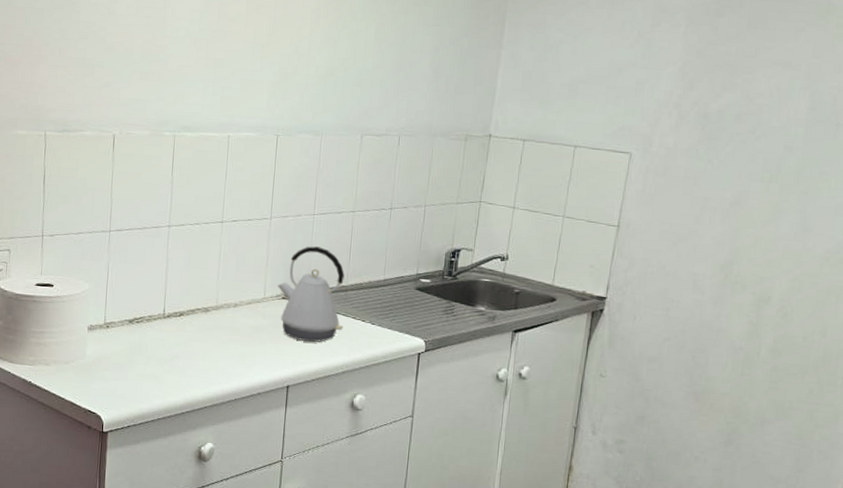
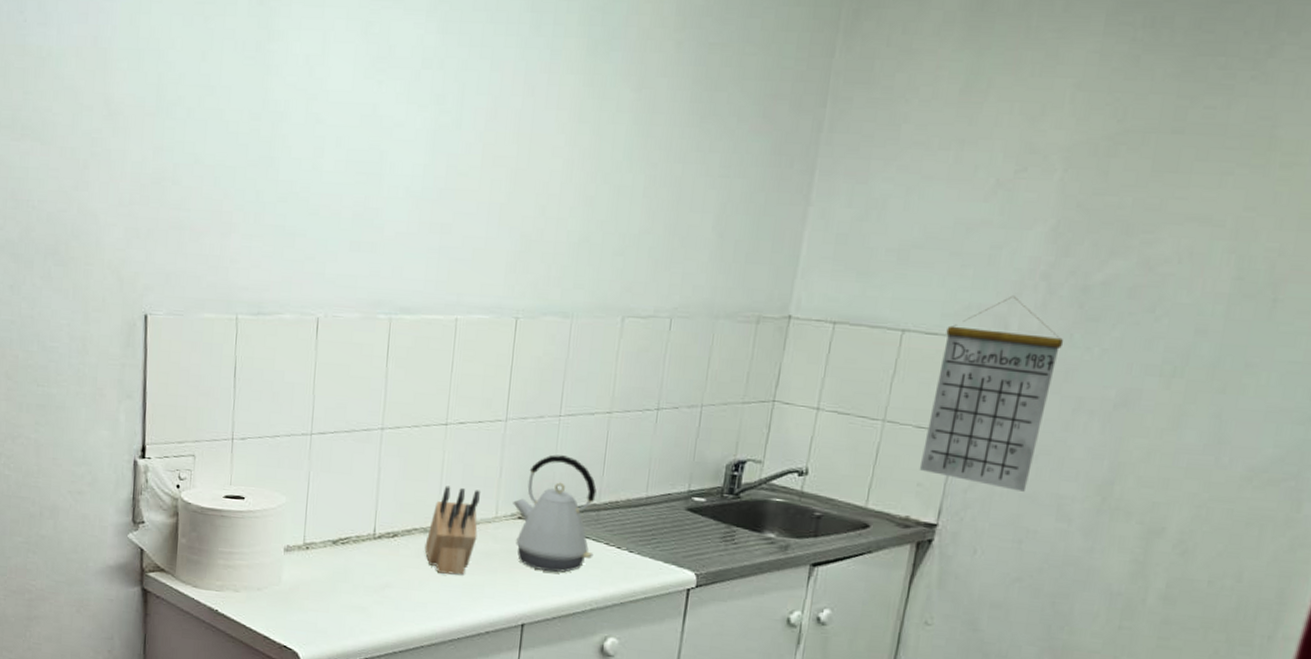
knife block: none [206,272,251,347] -> present [424,485,480,575]
calendar: none [591,120,692,271] -> present [919,295,1064,492]

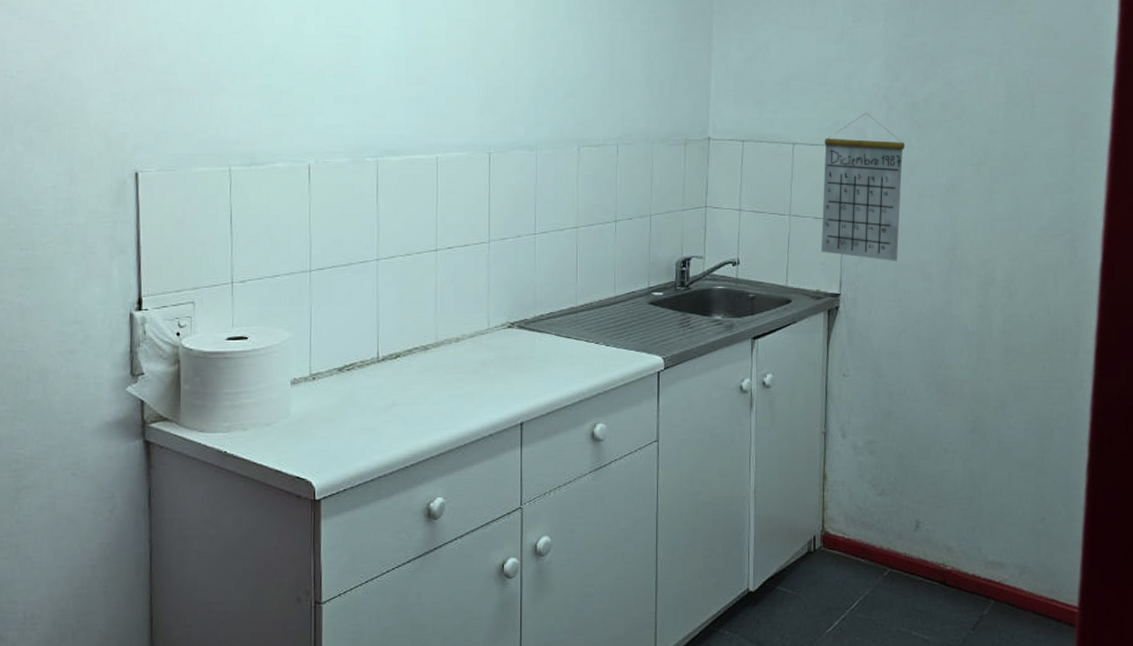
knife block: present [424,485,480,575] -> none [426,305,473,386]
kettle: present [513,454,597,573] -> none [502,268,577,371]

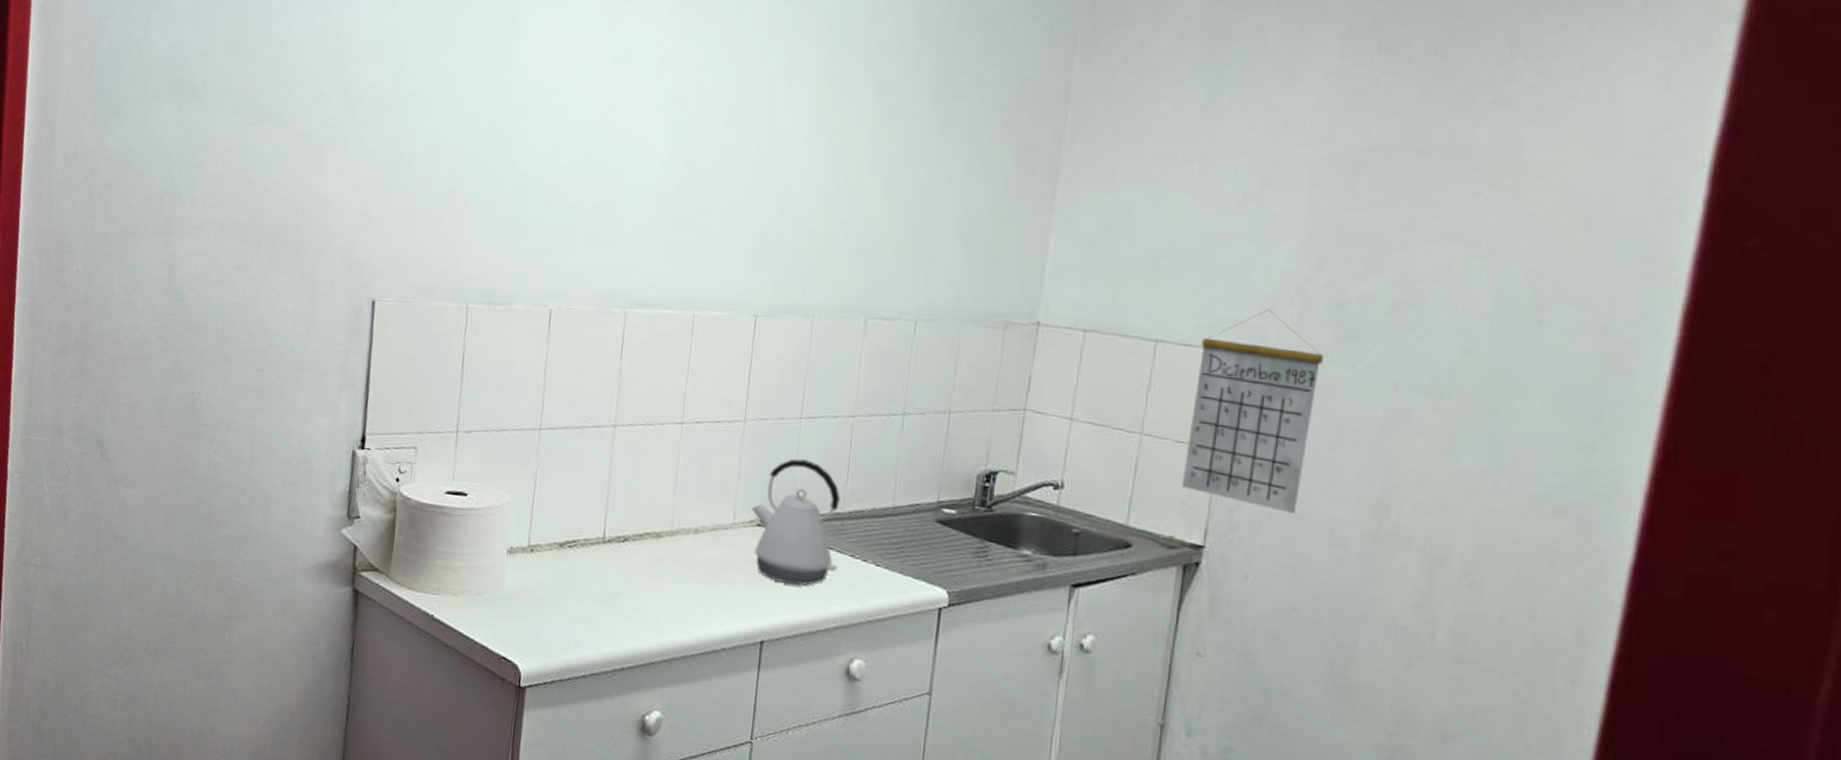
kettle: none [502,268,577,371] -> present [751,458,840,586]

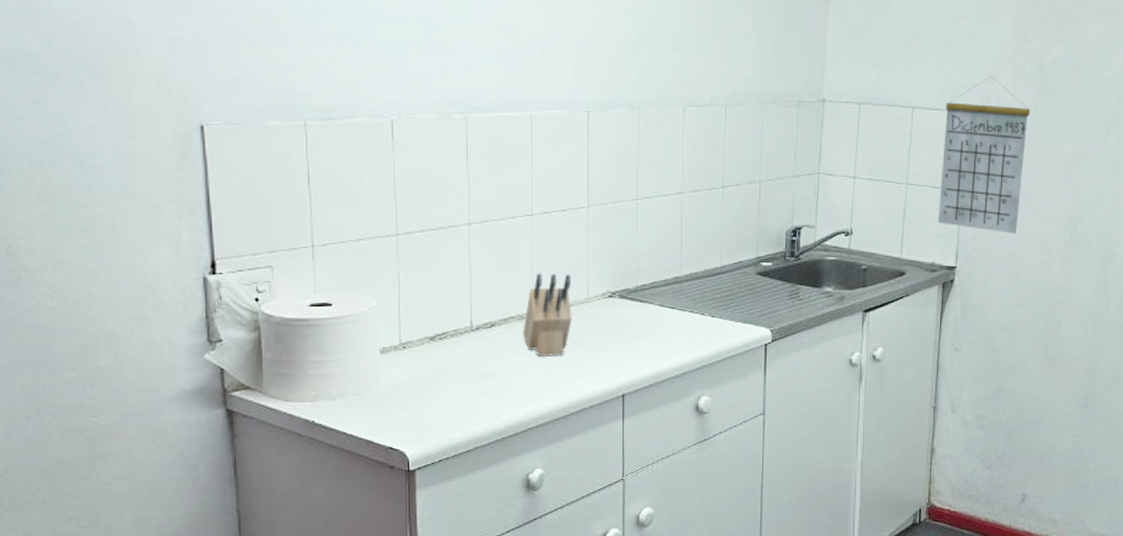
knife block: none [657,488,717,586] -> present [523,273,572,356]
kettle: present [751,458,840,586] -> none [603,235,681,342]

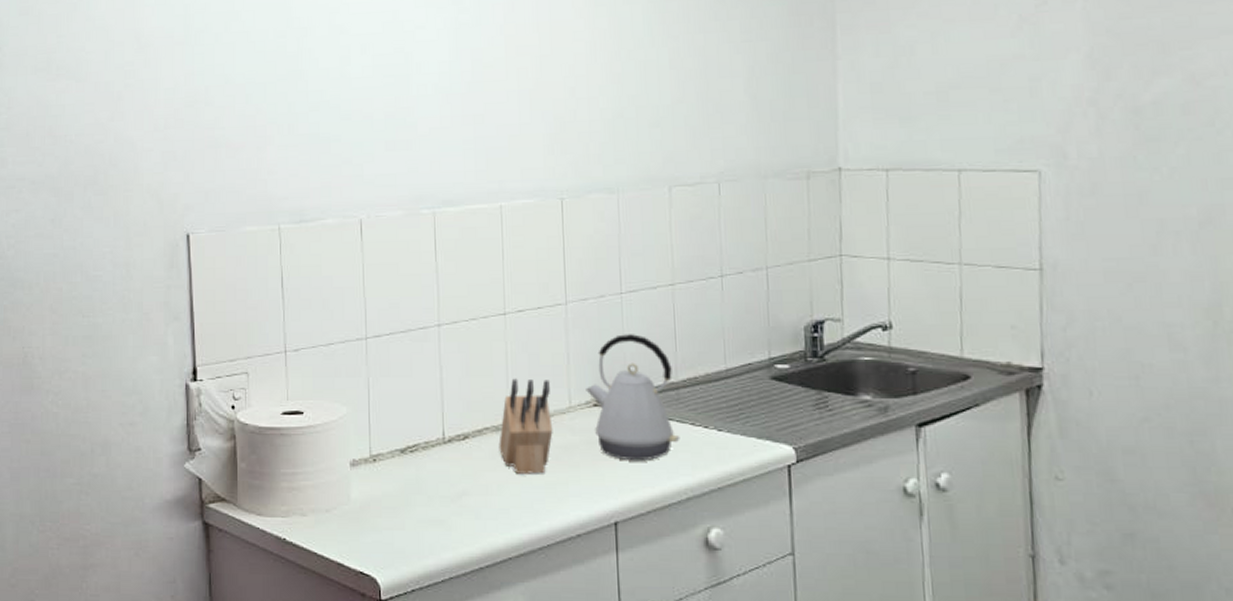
kettle: none [603,235,681,342] -> present [586,334,680,460]
calendar: present [937,75,1031,234] -> none [1004,124,1129,323]

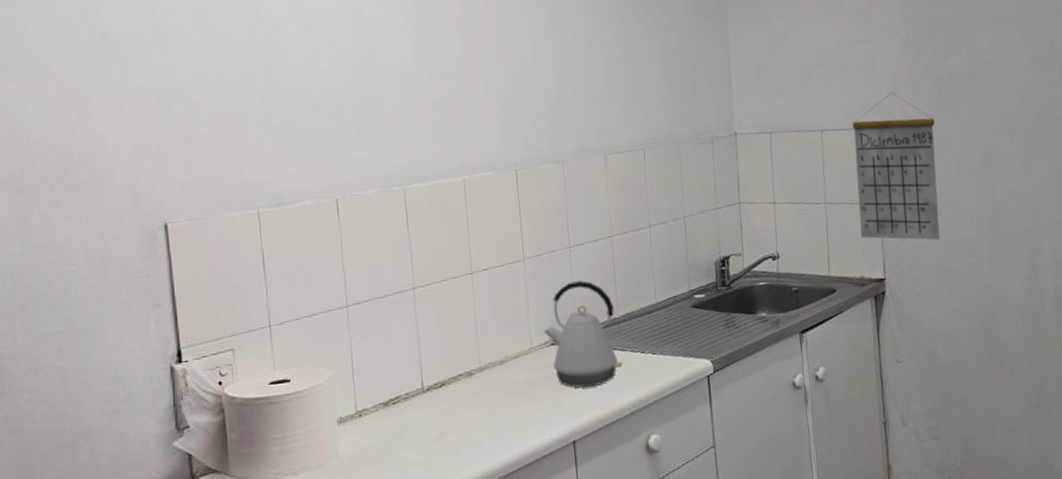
knife block: present [498,378,553,474] -> none [471,326,518,411]
calendar: none [1004,124,1129,323] -> present [852,92,940,240]

